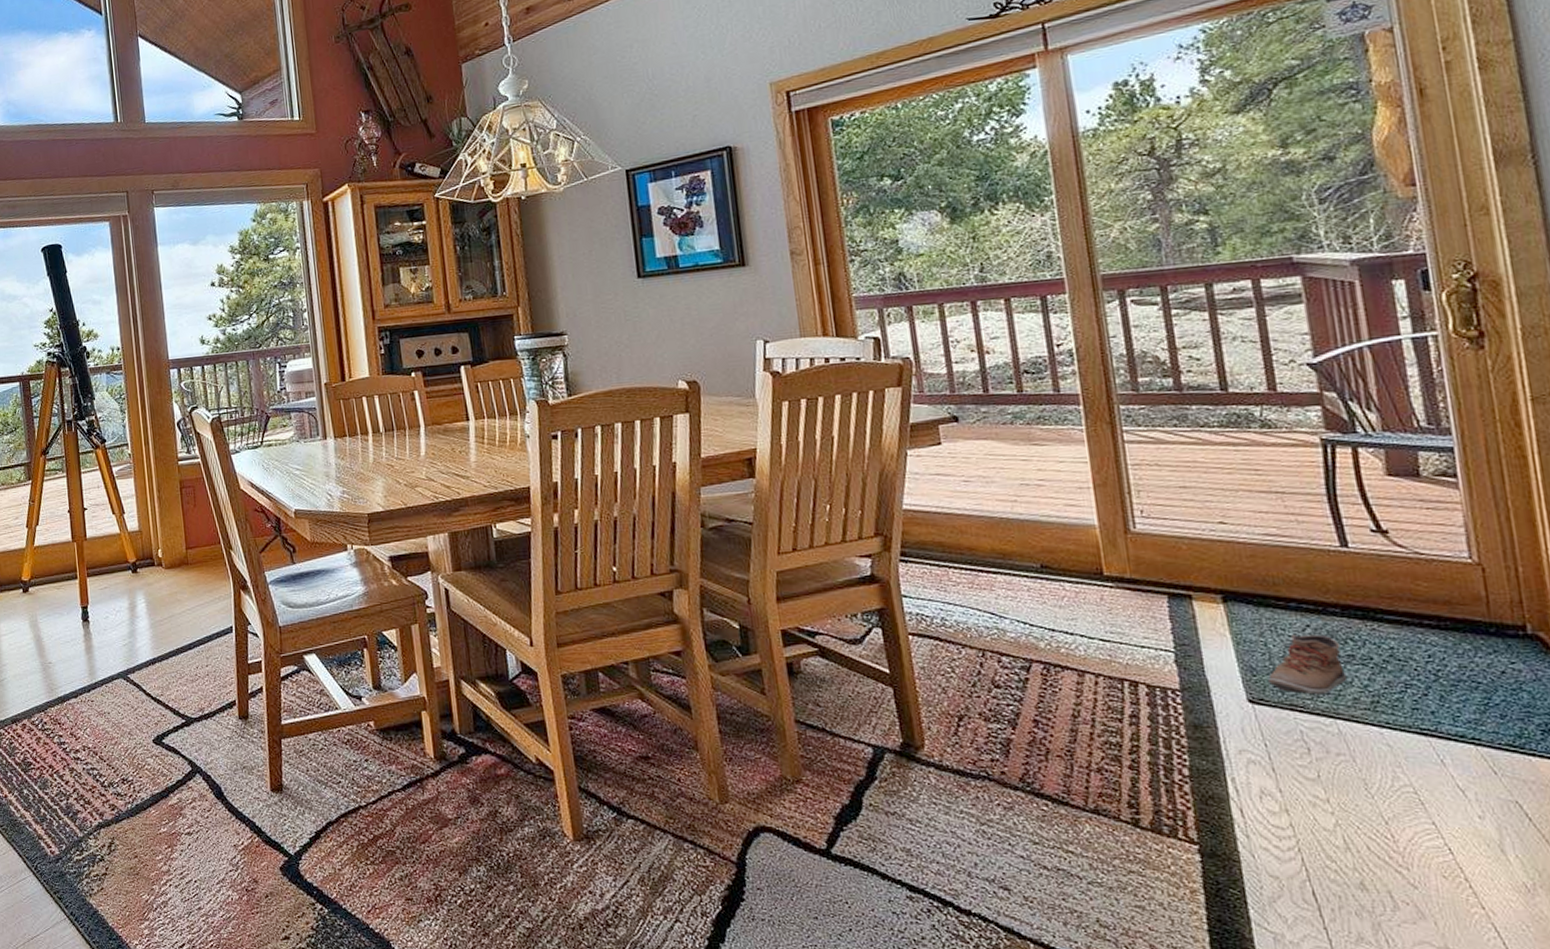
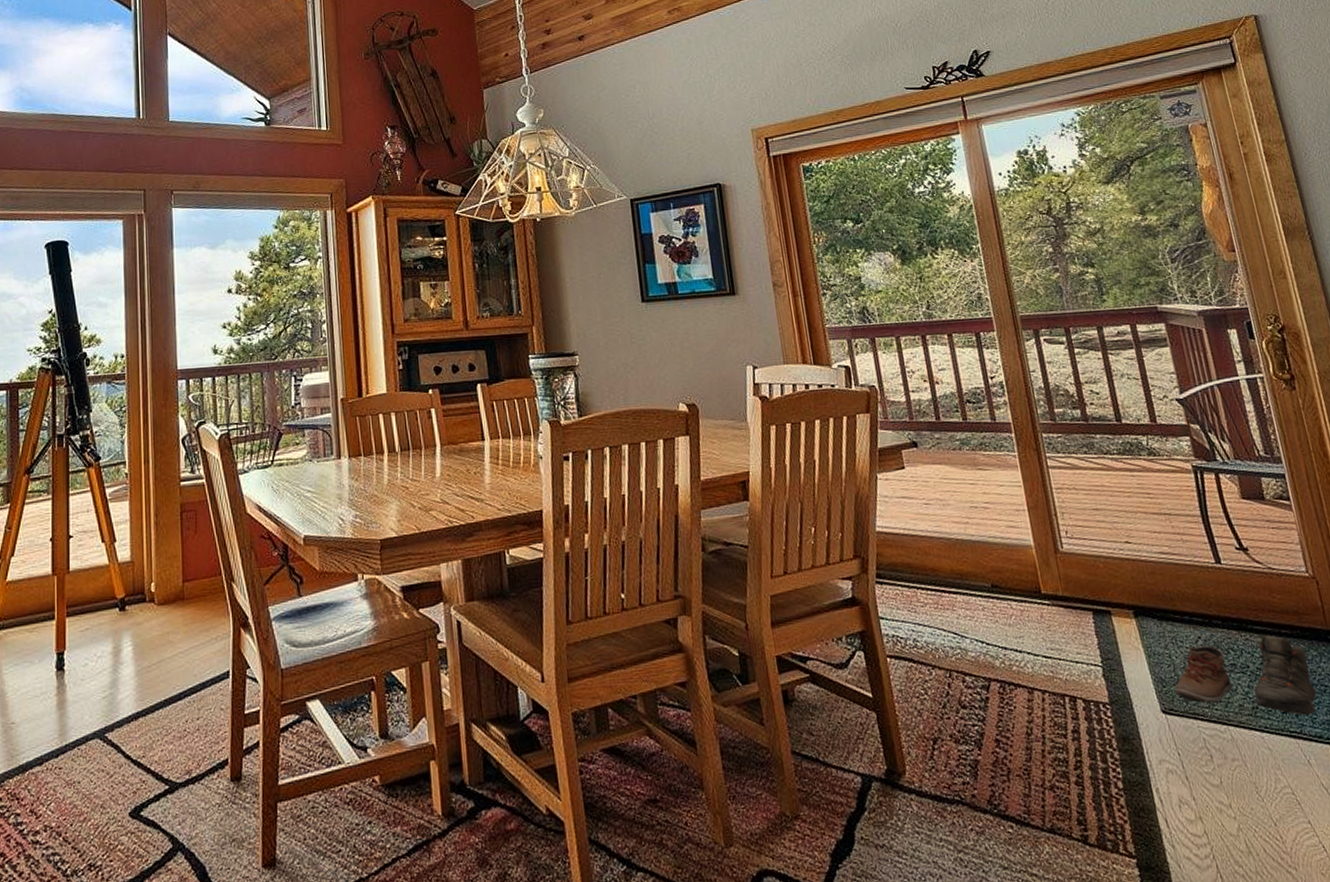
hiking boot: none [1376,625,1465,713] -> present [1254,635,1317,716]

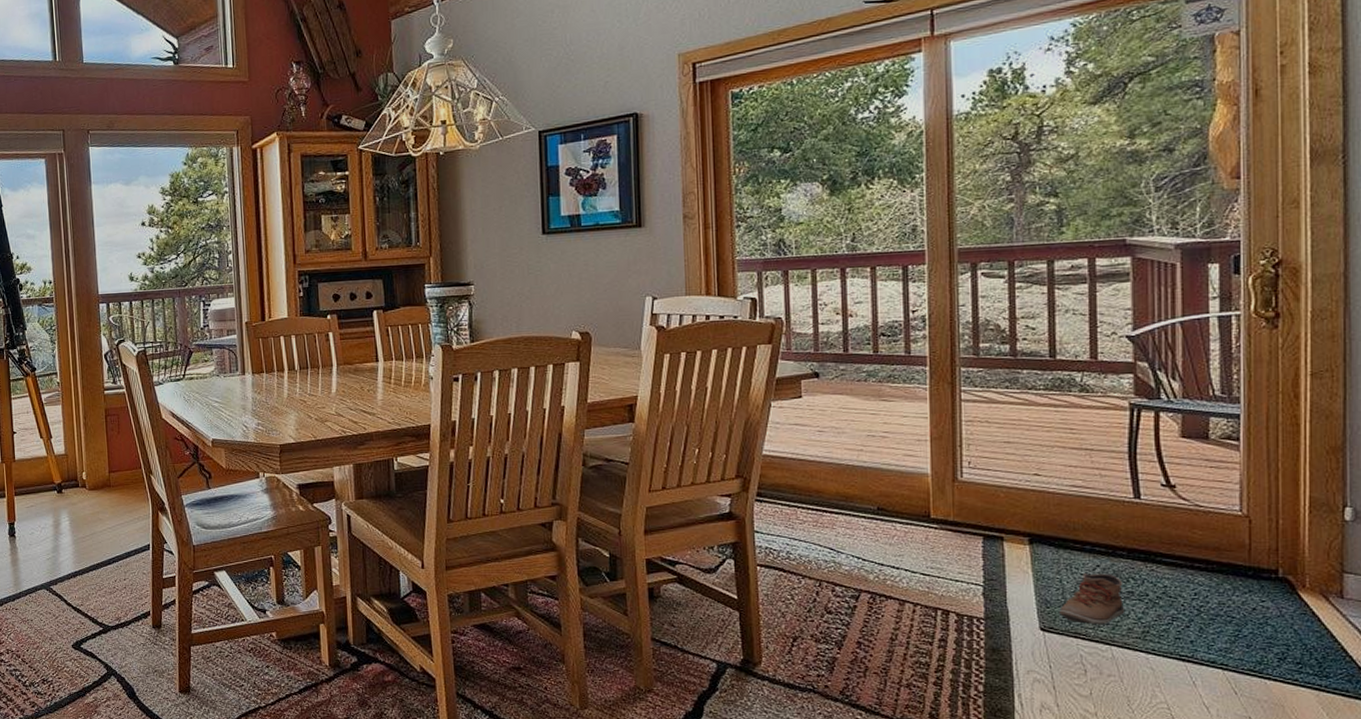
hiking boot: present [1254,635,1317,716] -> none [1147,567,1220,642]

